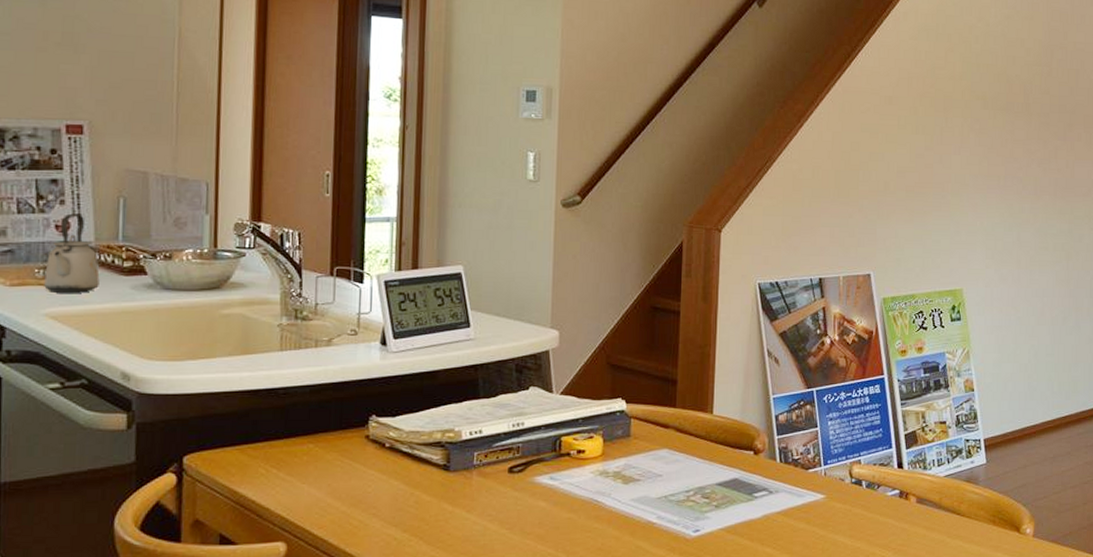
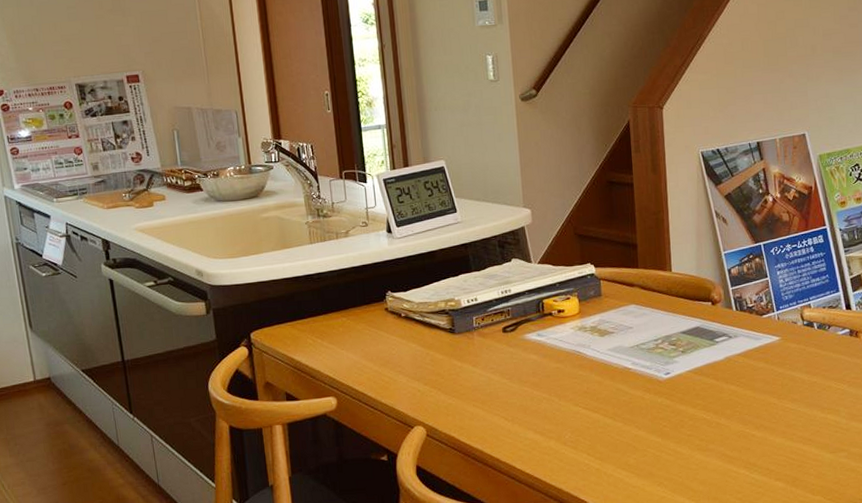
kettle: present [44,213,100,294] -> none [129,146,170,212]

